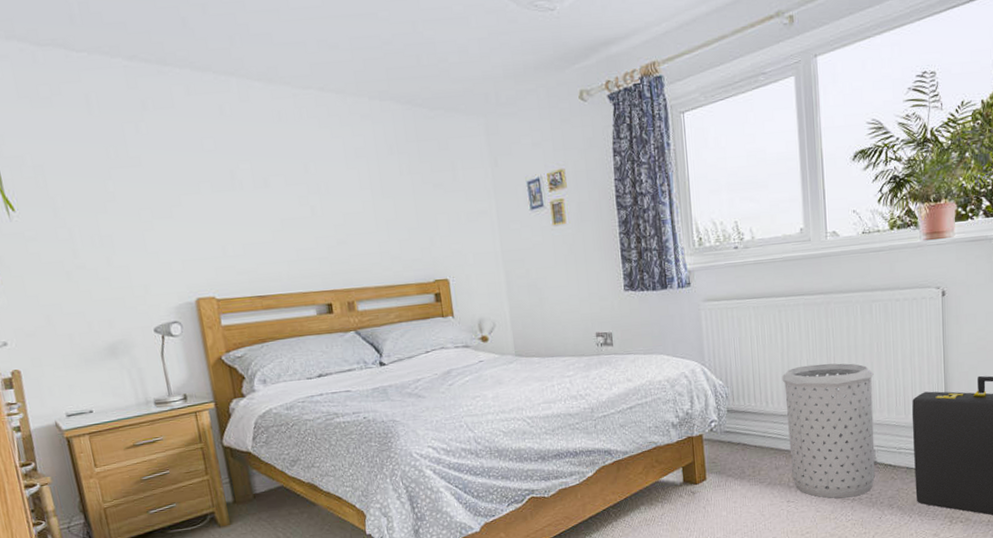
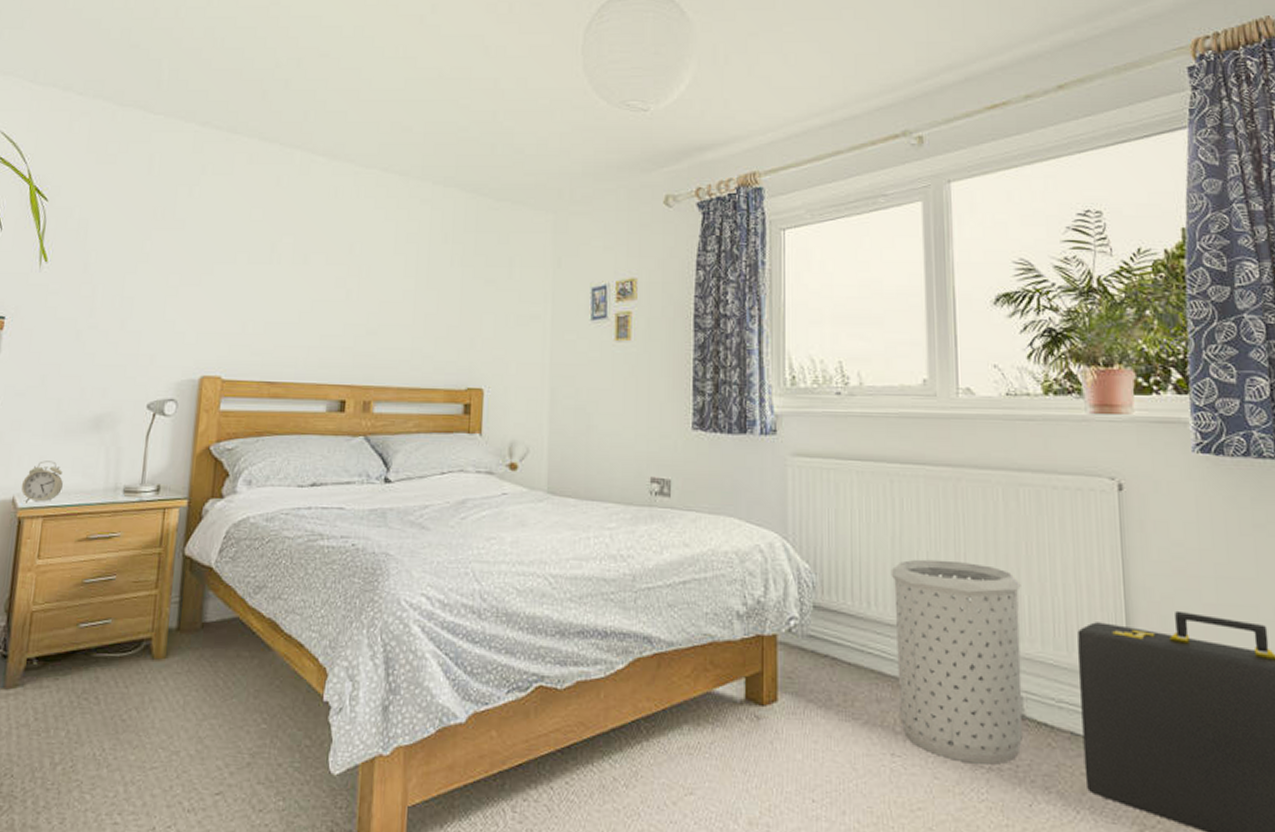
alarm clock: none [59,387,99,425] -> present [21,460,63,503]

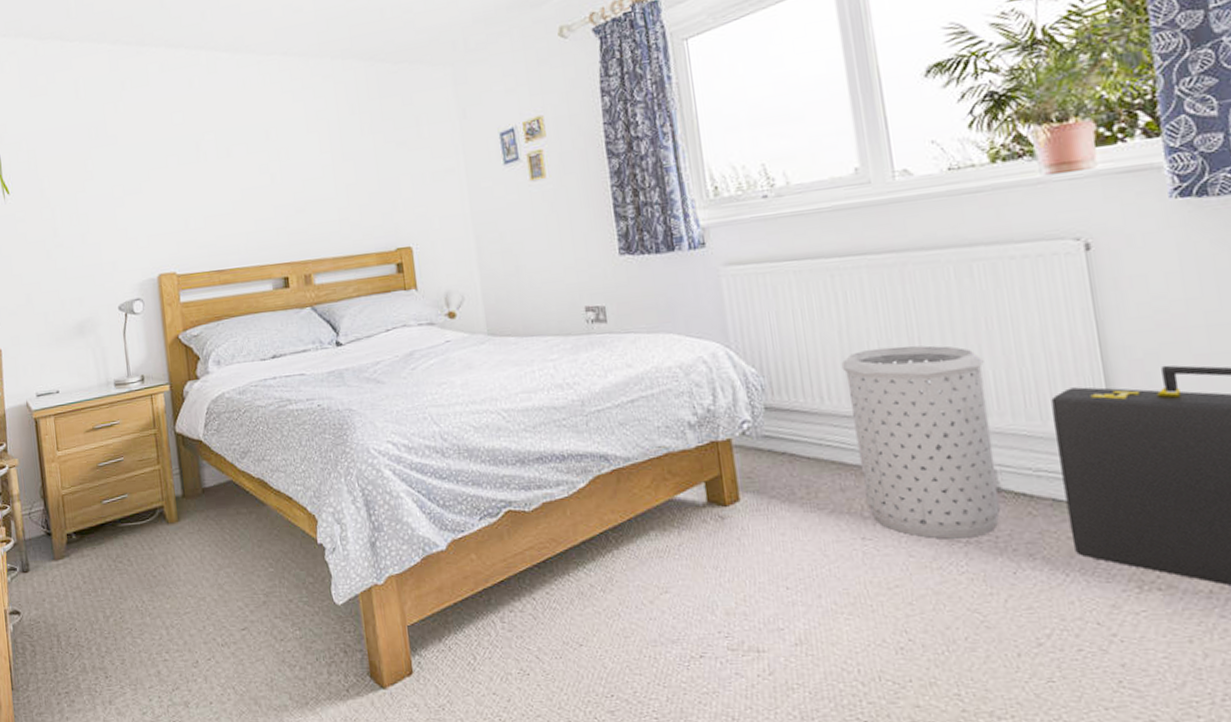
alarm clock: present [21,460,63,503] -> none [30,367,64,406]

